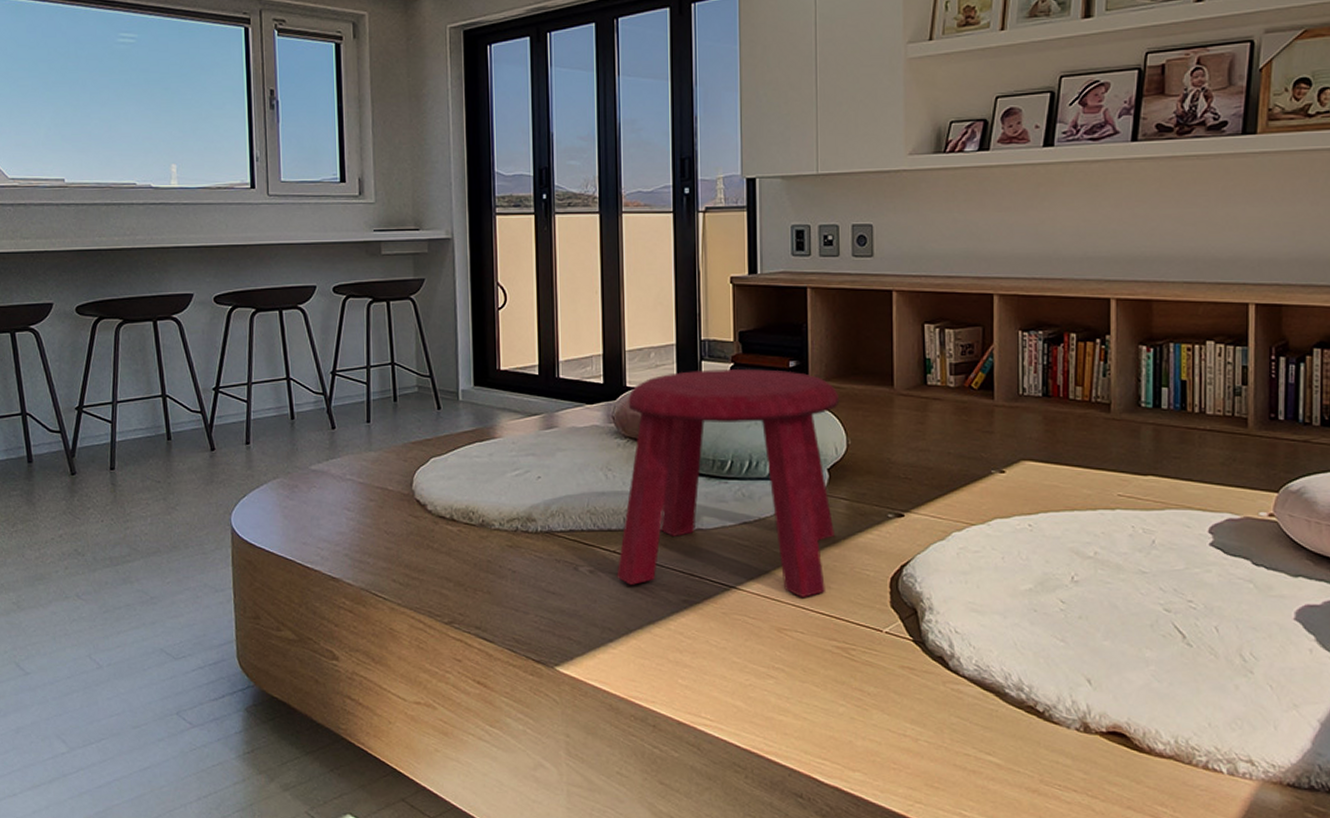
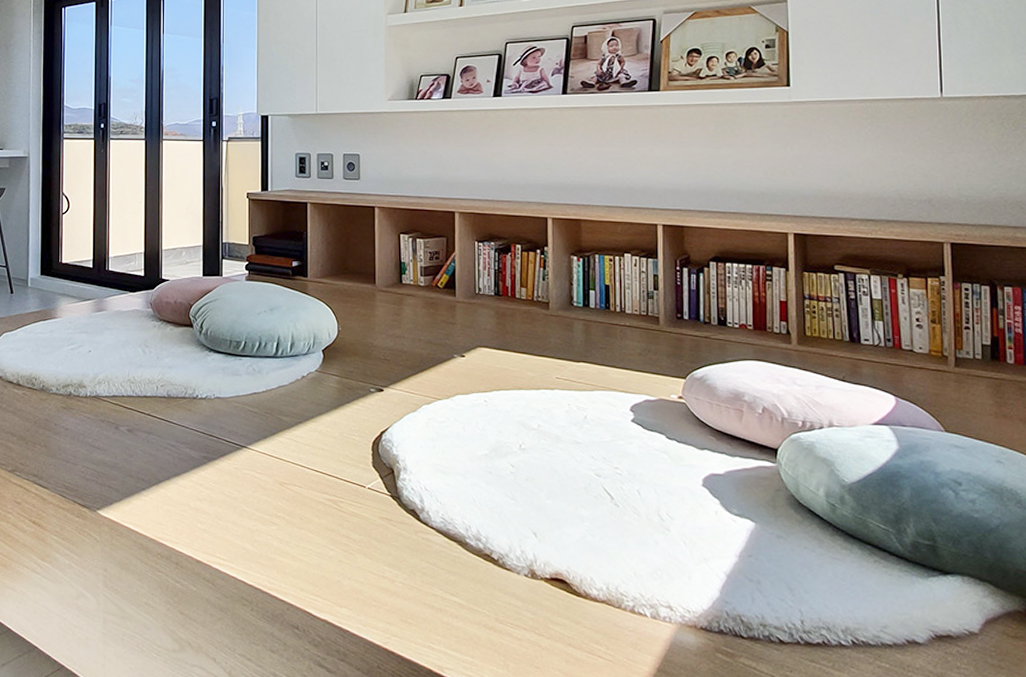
stool: present [616,368,840,597] -> none [150,266,333,457]

